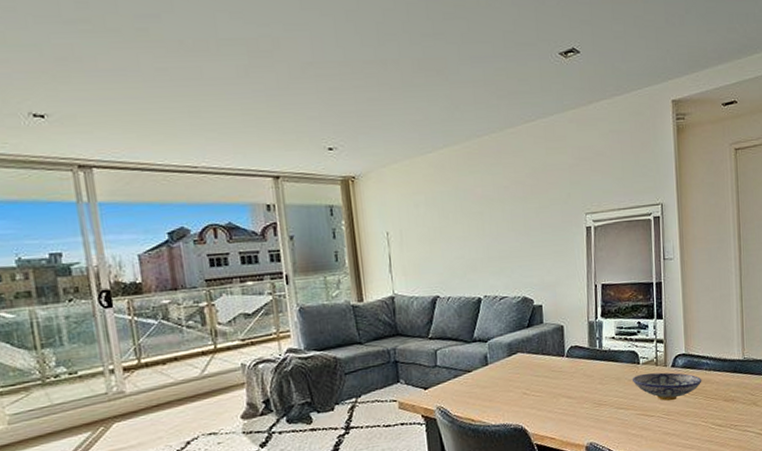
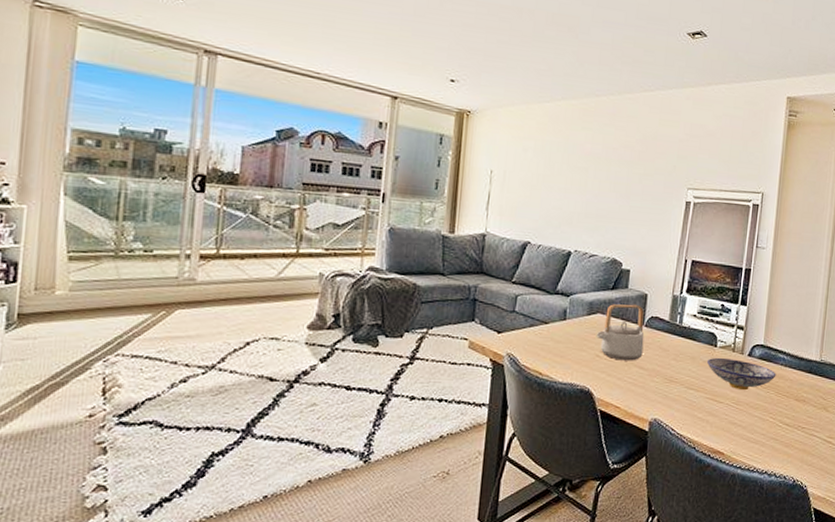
teapot: none [520,337,569,394] -> present [595,304,645,361]

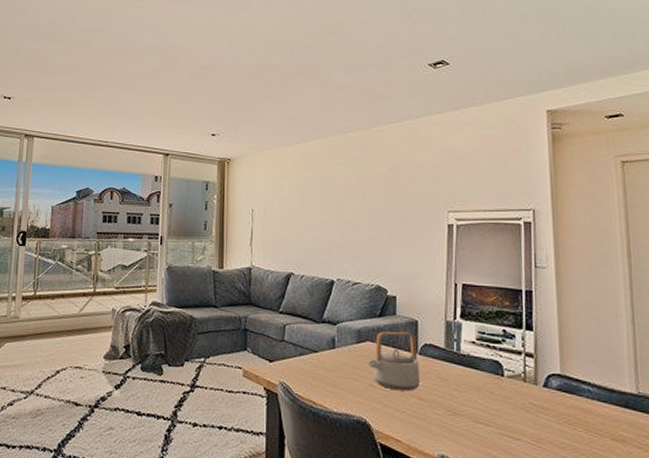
bowl: present [706,357,776,391] -> none [494,388,583,427]

